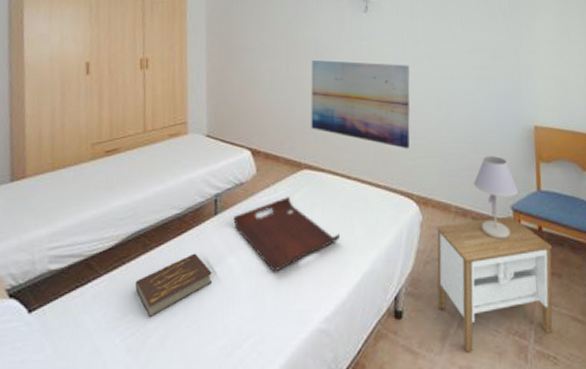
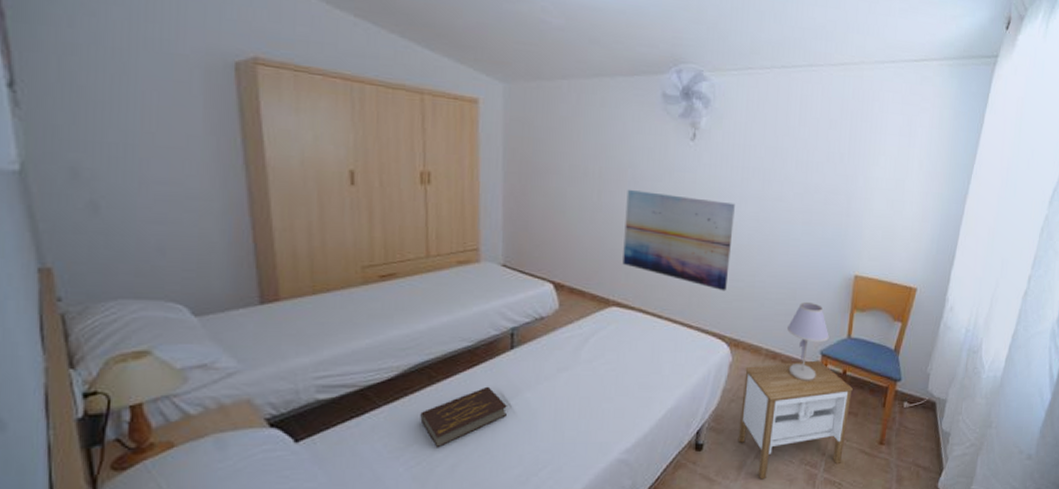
serving tray: present [233,197,340,272] -> none [531,334,646,407]

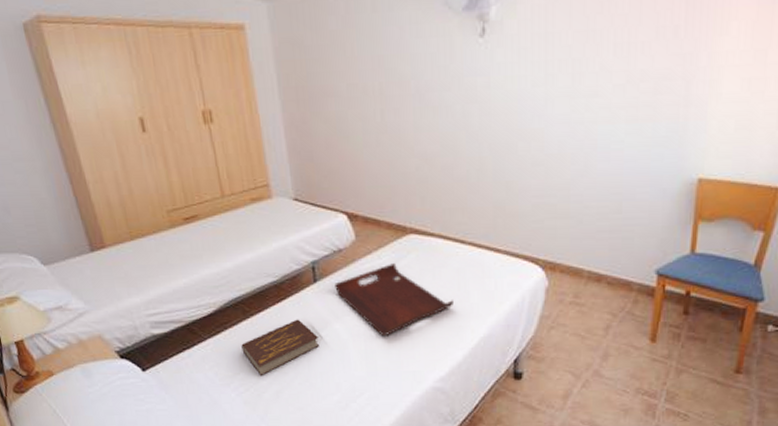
serving tray: none [531,334,646,407] -> present [334,264,453,337]
wall art: present [622,190,735,291] -> none [412,104,539,210]
nightstand: present [738,360,853,480] -> none [561,281,699,409]
table lamp: present [786,301,829,381] -> none [612,214,667,305]

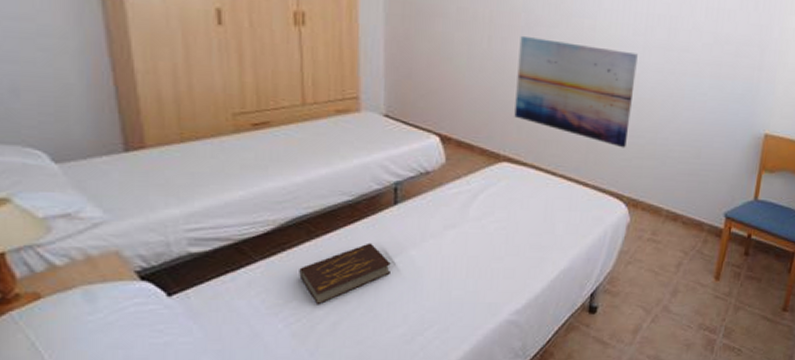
serving tray: present [334,264,453,337] -> none [416,190,538,266]
wall art: none [412,104,539,210] -> present [514,36,638,148]

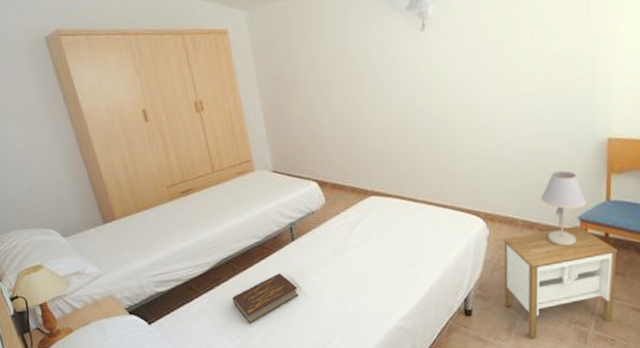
wall art: present [514,36,638,148] -> none [368,85,475,171]
nightstand: none [634,223,757,344] -> present [503,226,617,339]
table lamp: none [689,161,735,245] -> present [540,170,586,247]

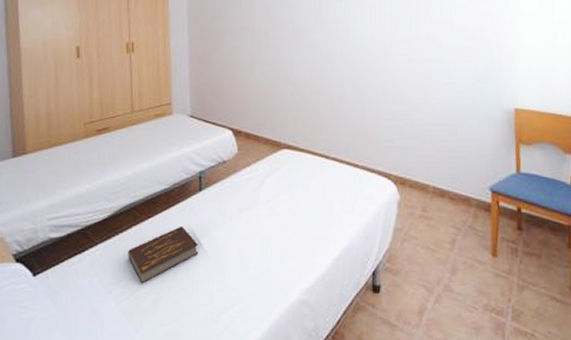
nightstand: present [503,226,617,339] -> none [414,197,531,327]
table lamp: present [540,170,586,247] -> none [451,137,497,220]

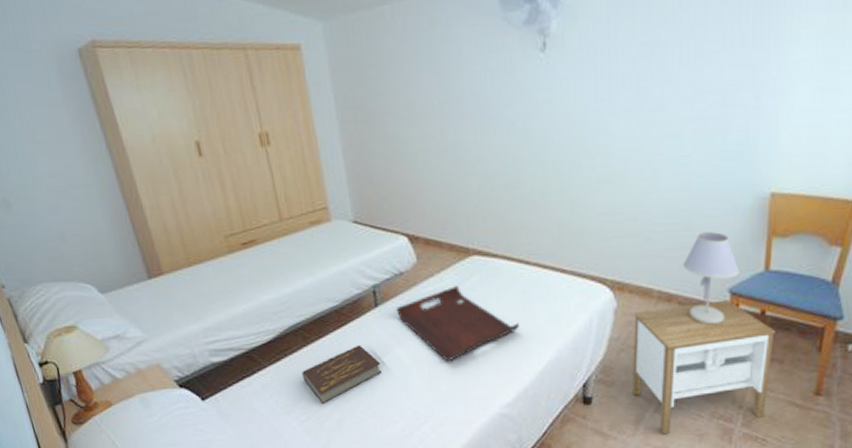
serving tray: none [217,175,319,245] -> present [396,286,519,362]
nightstand: none [414,197,531,327] -> present [632,300,775,435]
table lamp: none [451,137,497,220] -> present [682,231,740,325]

